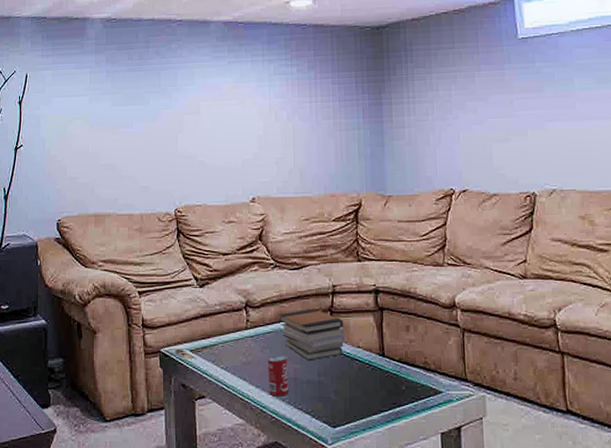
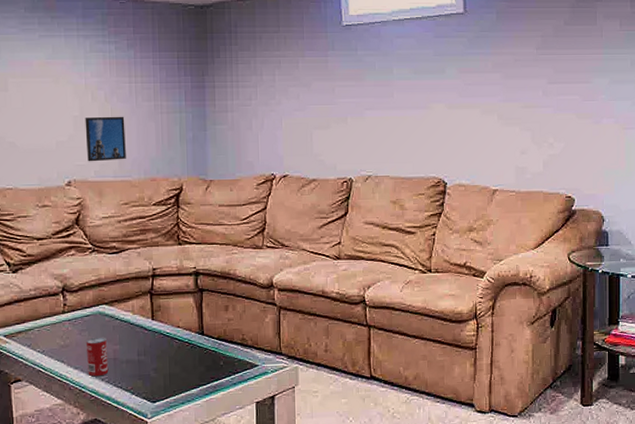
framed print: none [268,134,307,179] -> present [85,116,126,162]
book stack: present [279,308,345,361] -> none [97,291,165,342]

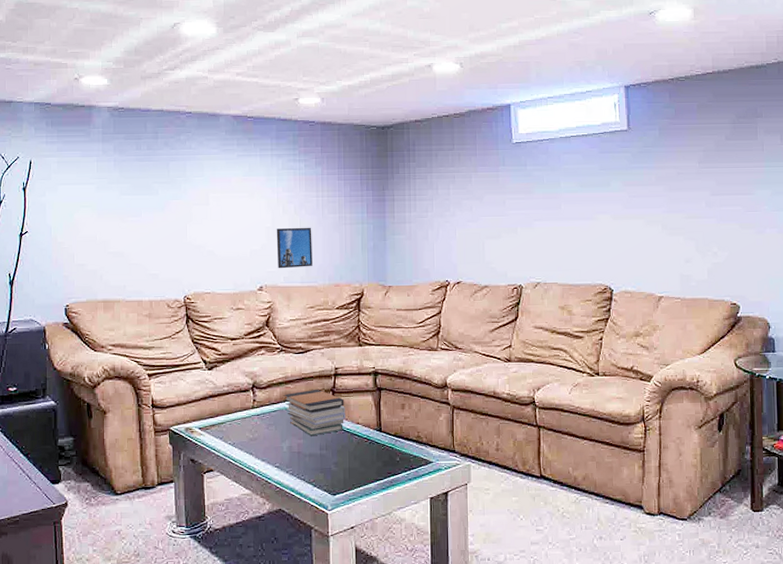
beverage can: present [85,337,109,377] -> none [272,431,293,469]
book stack: none [97,291,165,342] -> present [284,389,345,436]

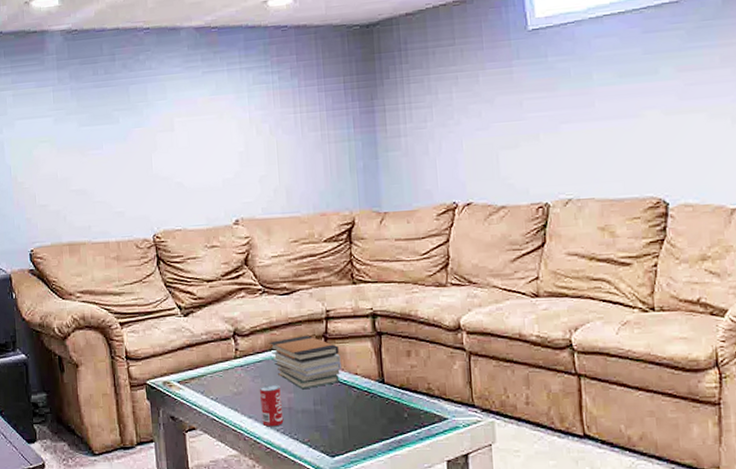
beverage can: none [272,431,293,469] -> present [259,384,284,427]
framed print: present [276,227,313,269] -> none [250,148,294,199]

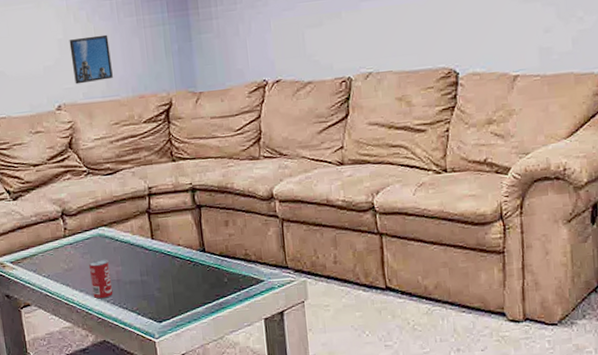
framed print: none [250,148,294,199] -> present [69,34,113,85]
book stack: present [269,335,341,390] -> none [96,211,165,263]

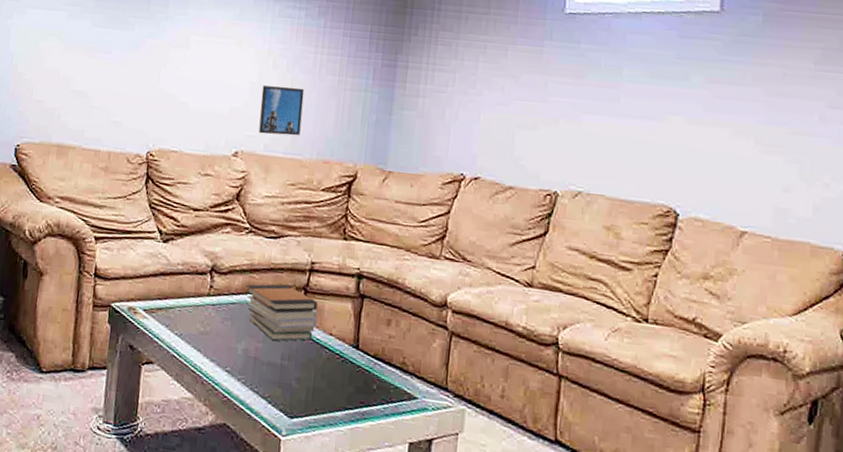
beverage can: present [88,259,113,299] -> none [224,329,250,375]
book stack: none [96,211,165,263] -> present [246,284,318,341]

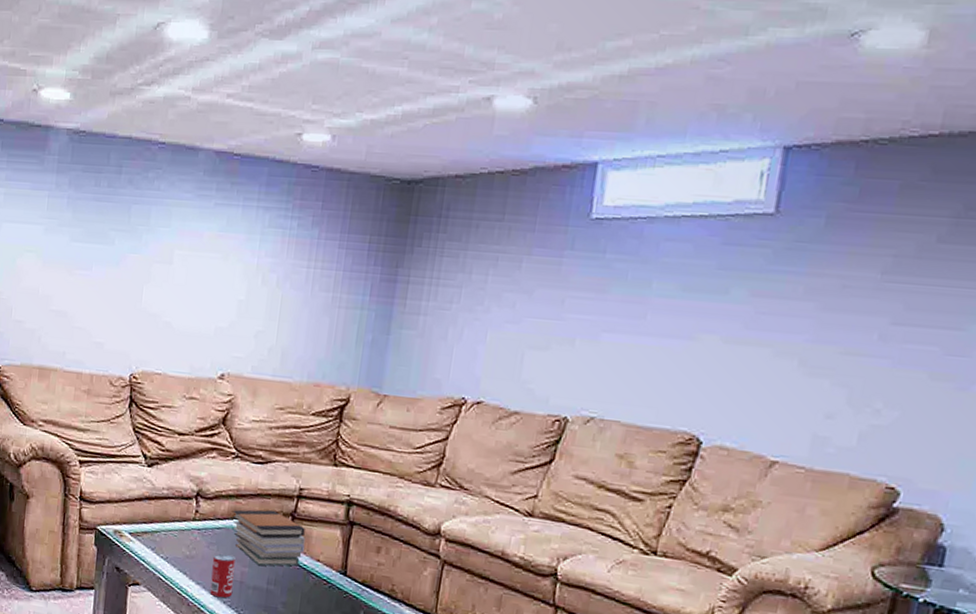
beverage can: none [224,329,250,375] -> present [210,553,236,598]
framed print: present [258,85,305,136] -> none [246,303,296,357]

